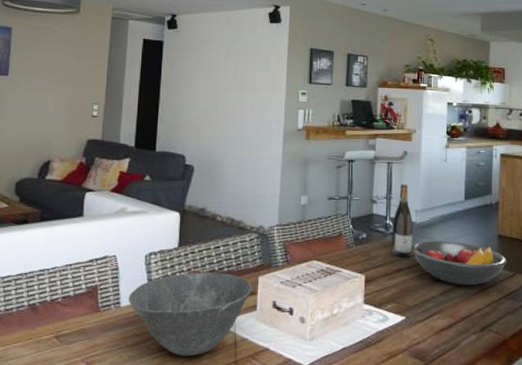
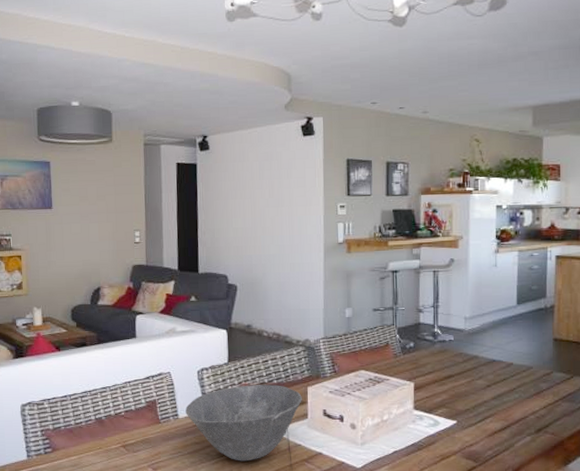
wine bottle: present [392,184,413,258] -> none [440,291,463,364]
fruit bowl: present [412,240,506,286] -> none [461,346,563,390]

